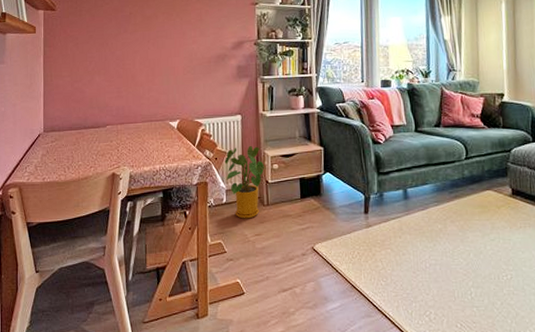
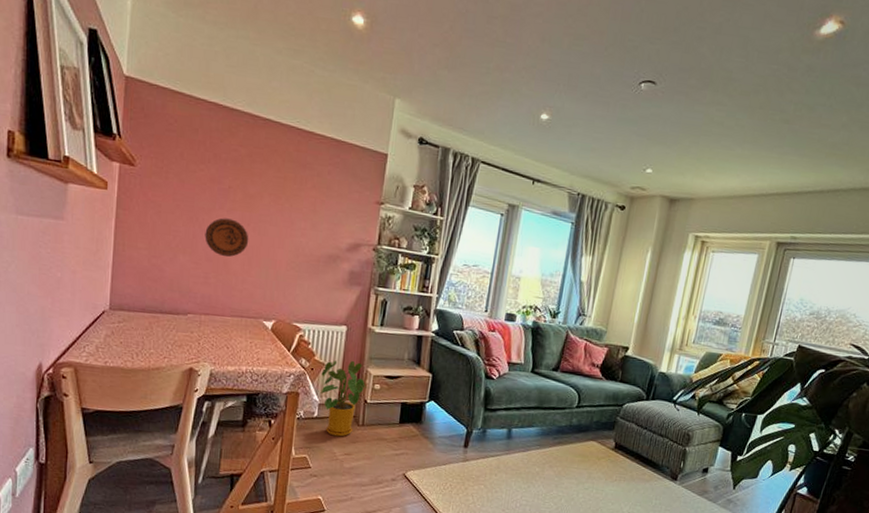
decorative plate: none [114,39,150,72] -> present [205,218,249,258]

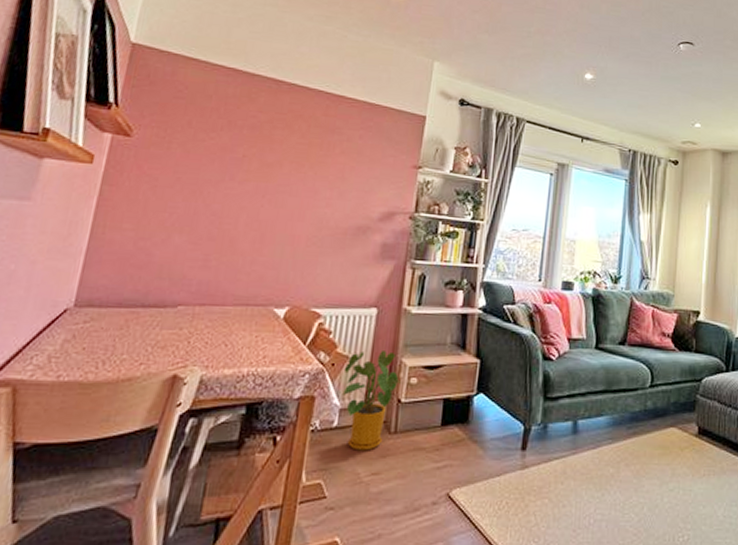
decorative plate: present [205,218,249,258] -> none [208,190,263,235]

